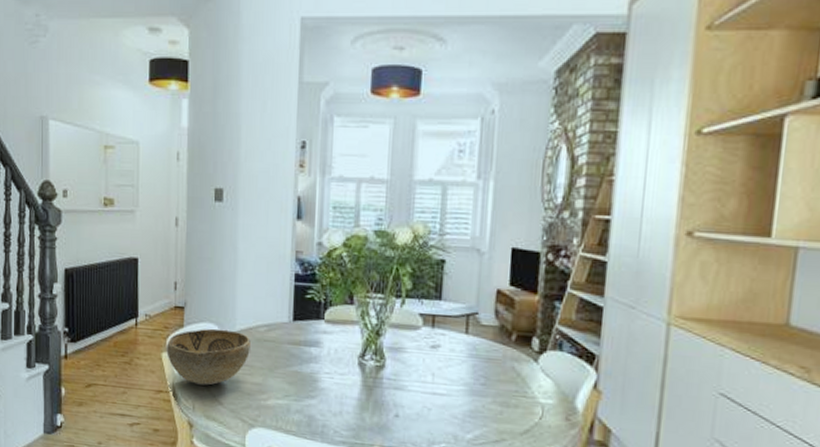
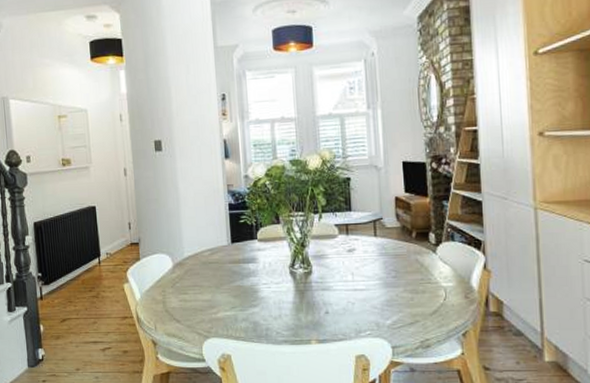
decorative bowl: present [166,328,251,386] -> none [127,257,198,308]

